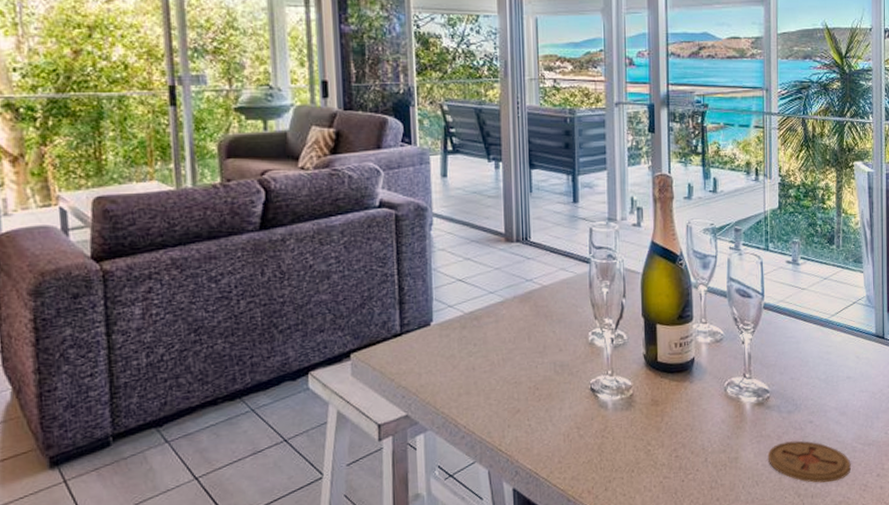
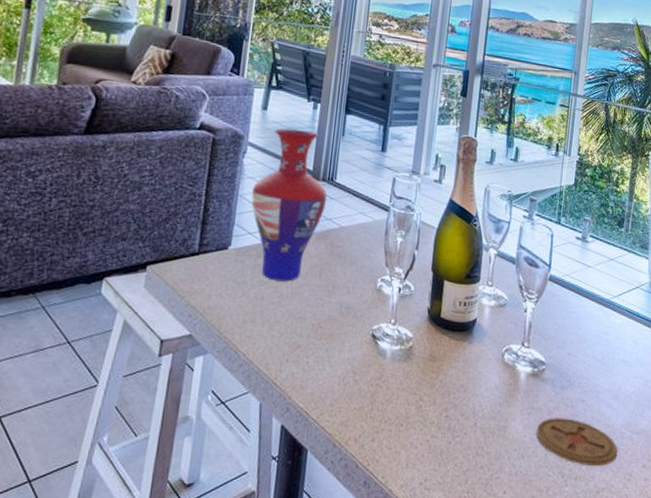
vase: none [446,192,524,350] -> present [251,128,328,282]

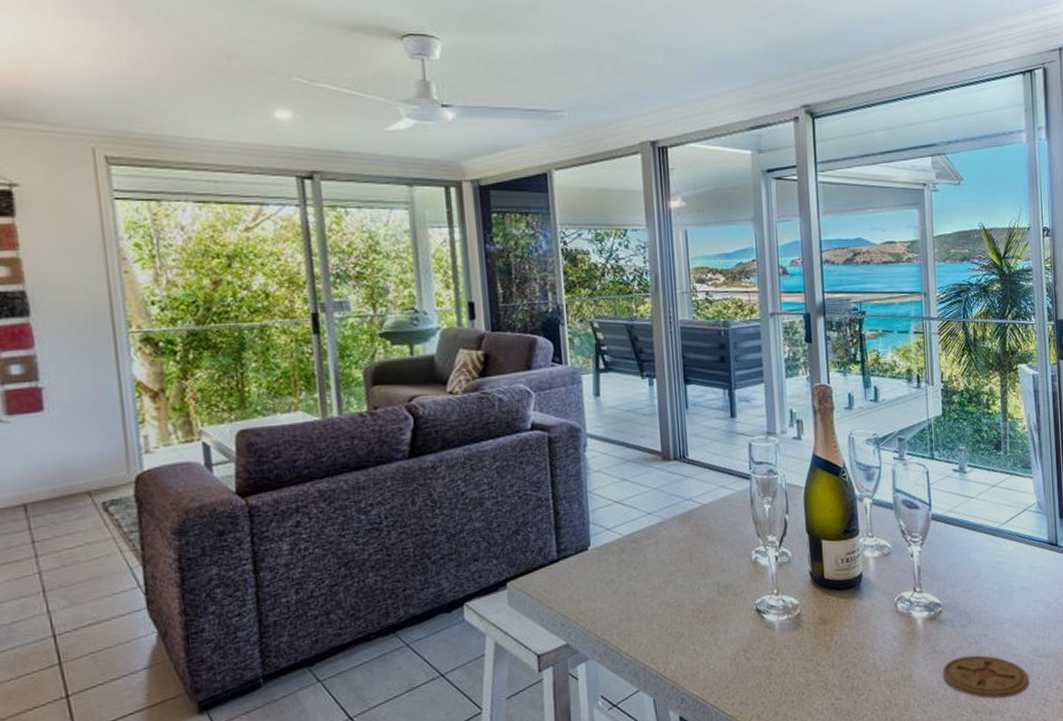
vase: present [251,128,328,282] -> none [601,410,683,574]

